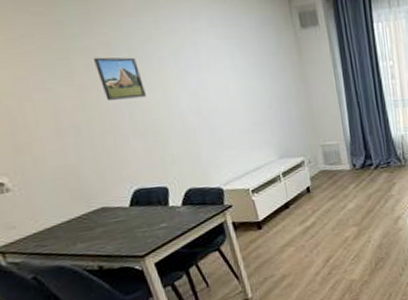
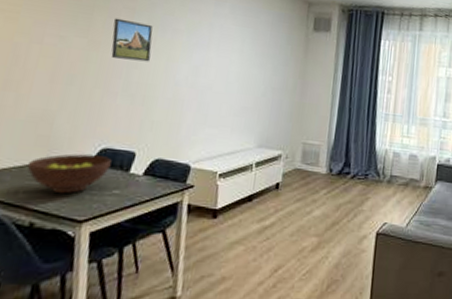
fruit bowl: none [72,196,149,238] -> present [27,154,112,194]

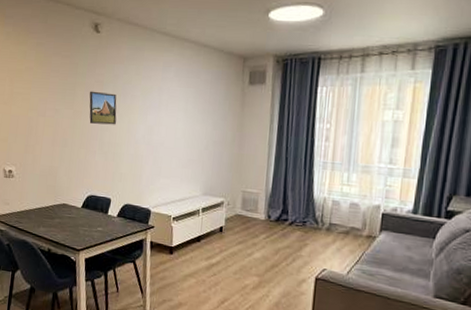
fruit bowl: present [27,154,112,194] -> none [43,199,95,229]

